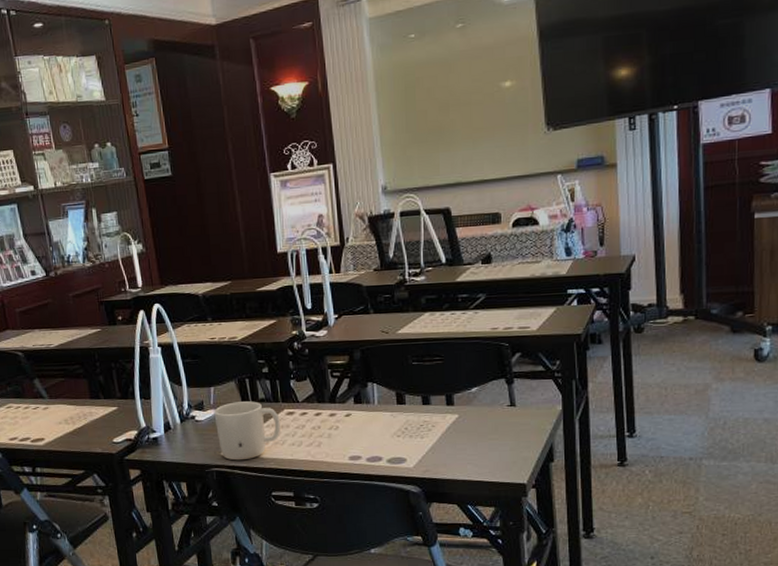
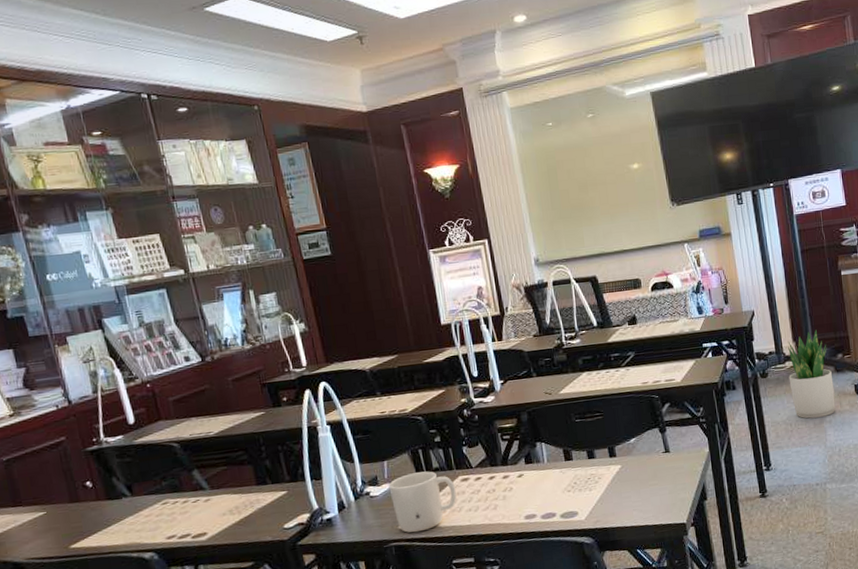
planter: none [670,281,727,384] -> present [788,329,836,419]

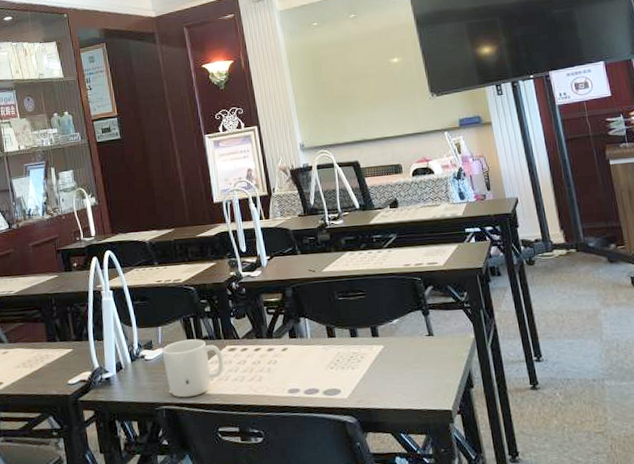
planter: present [788,329,836,419] -> none [555,218,611,310]

